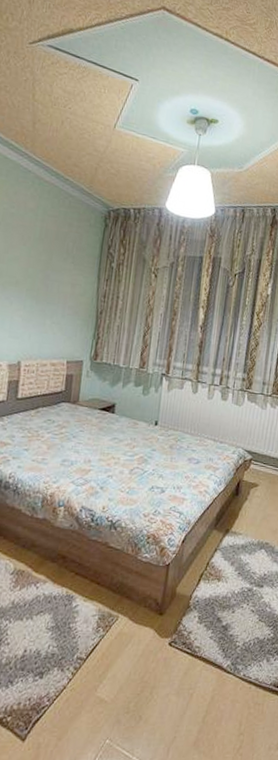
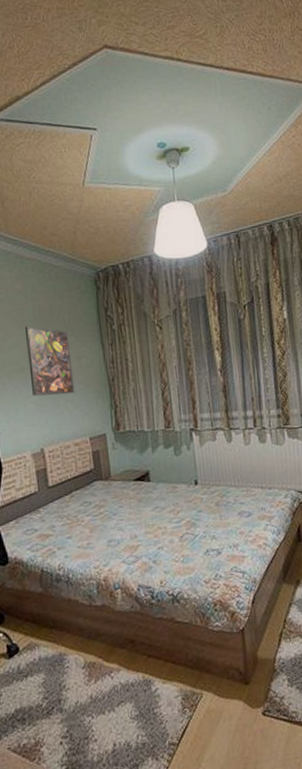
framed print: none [22,243,69,317] -> present [25,325,75,396]

